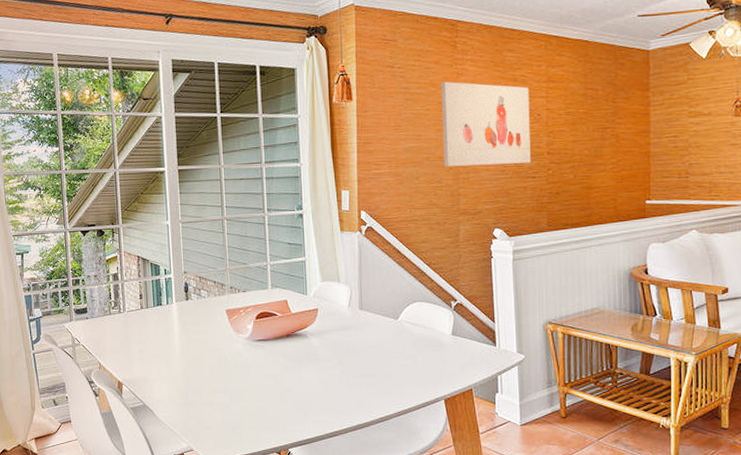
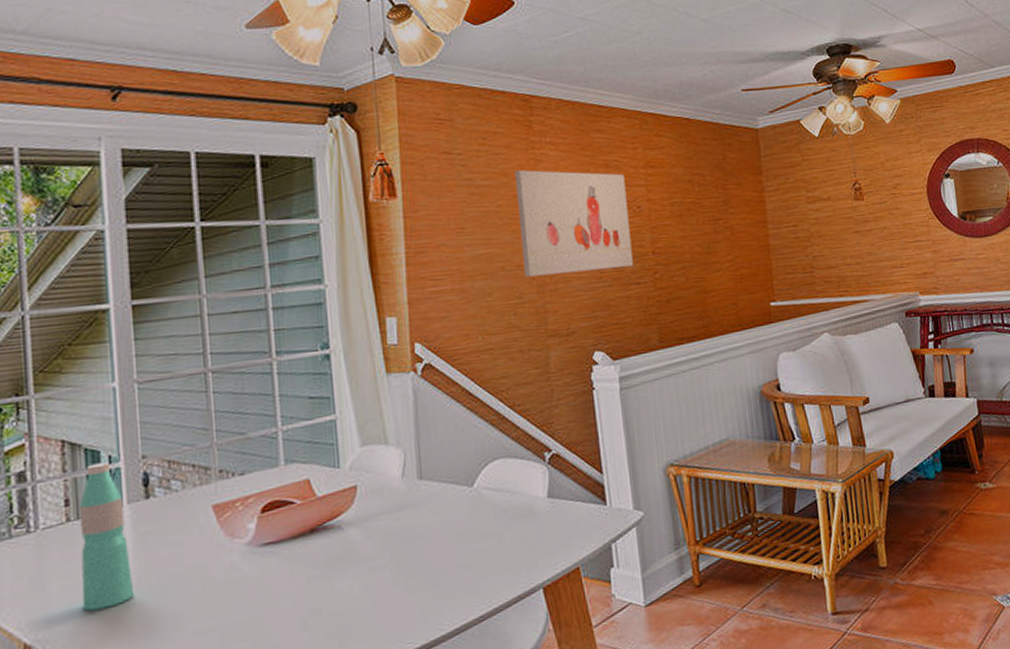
water bottle: none [147,273,180,367] -> present [78,462,135,611]

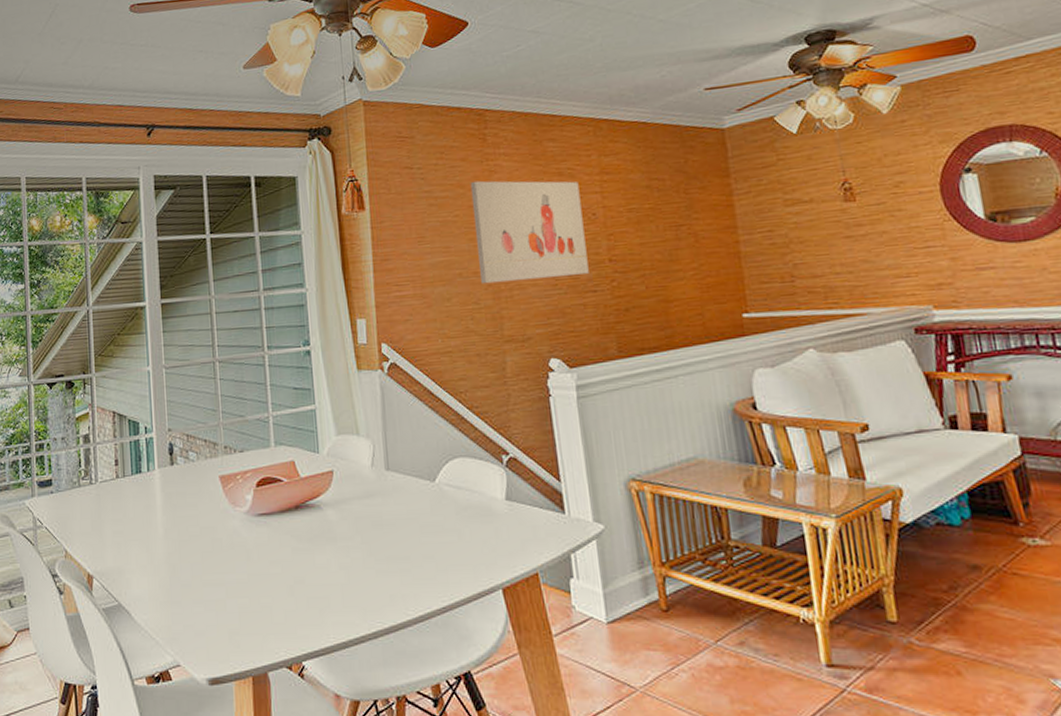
water bottle: present [78,462,135,611] -> none [124,432,163,554]

